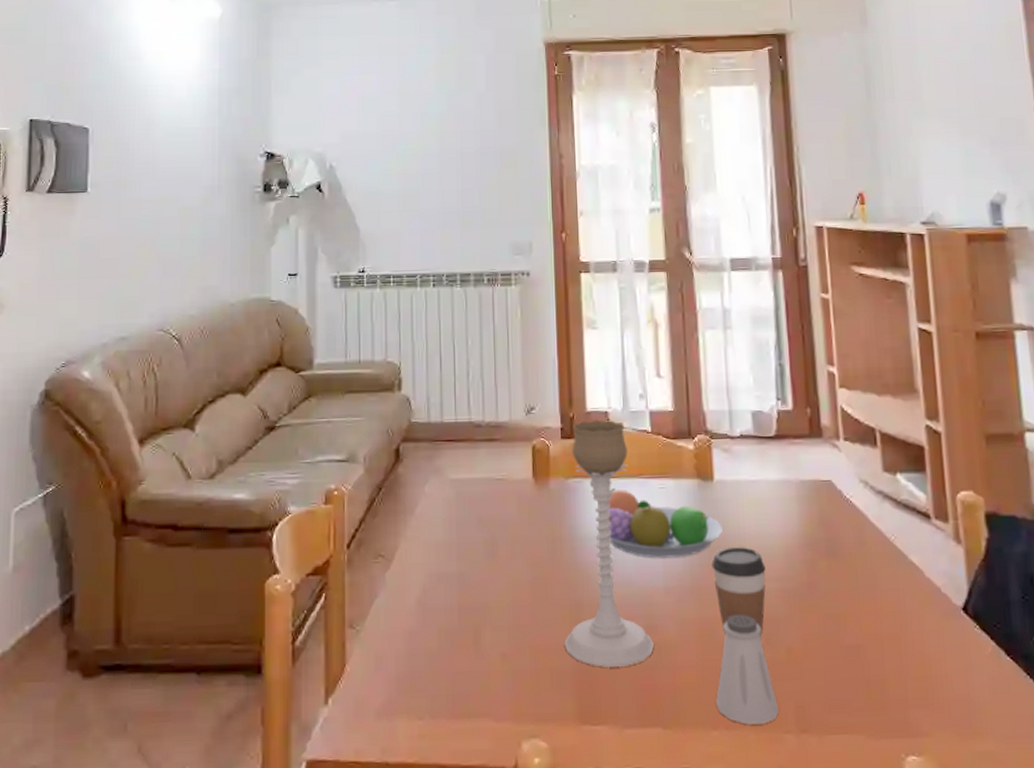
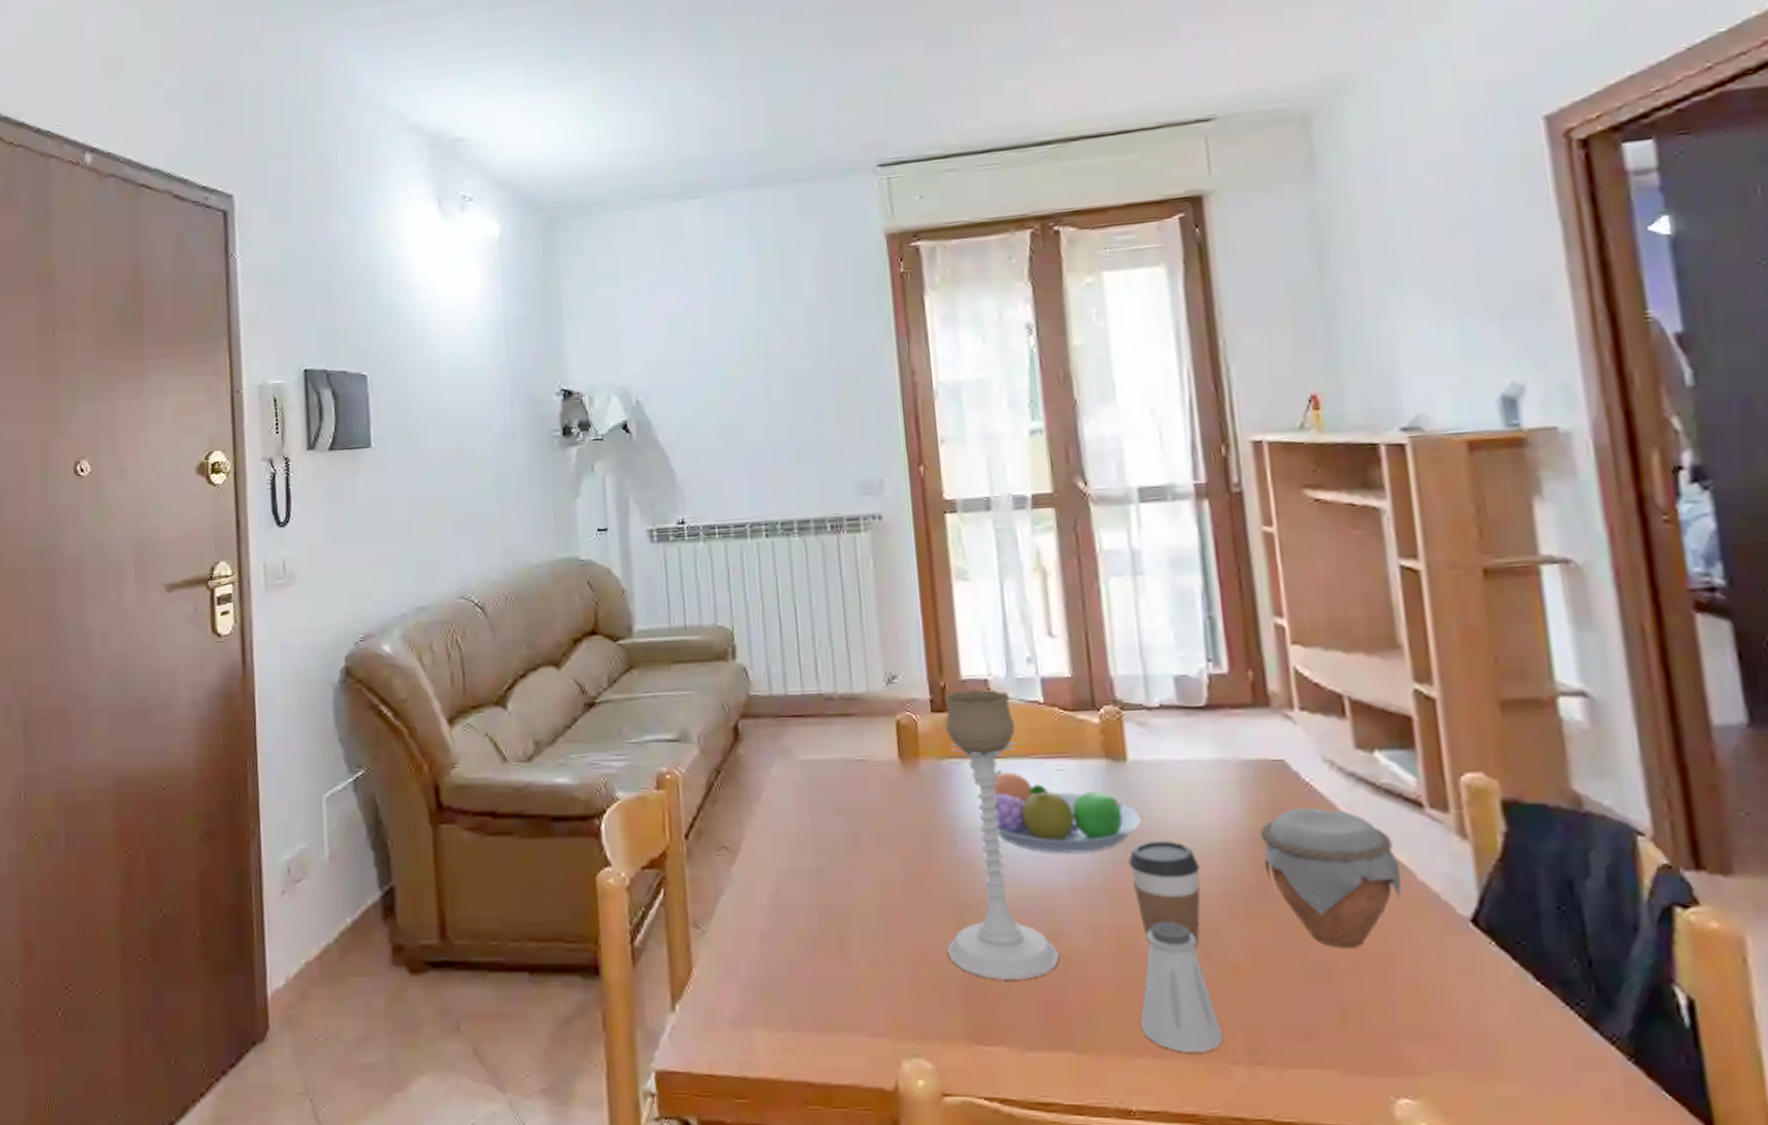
jar: none [812,519,914,633] -> present [1260,808,1402,948]

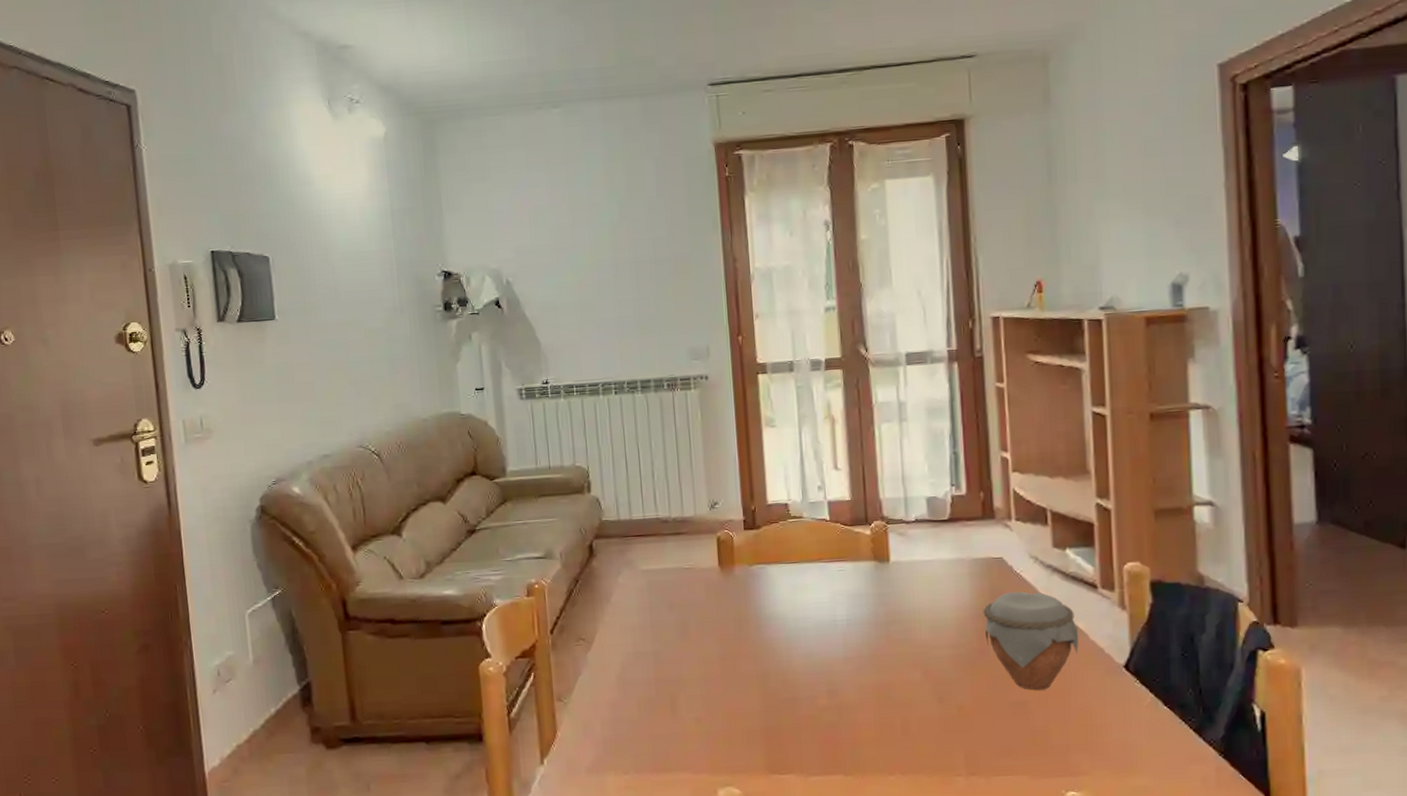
candle holder: present [945,689,1059,981] -> none [753,511,835,727]
fruit bowl: present [979,769,1141,853] -> none [779,572,898,632]
coffee cup: present [1128,841,1201,955] -> none [888,620,939,701]
saltshaker: present [1141,921,1224,1052] -> none [892,678,950,770]

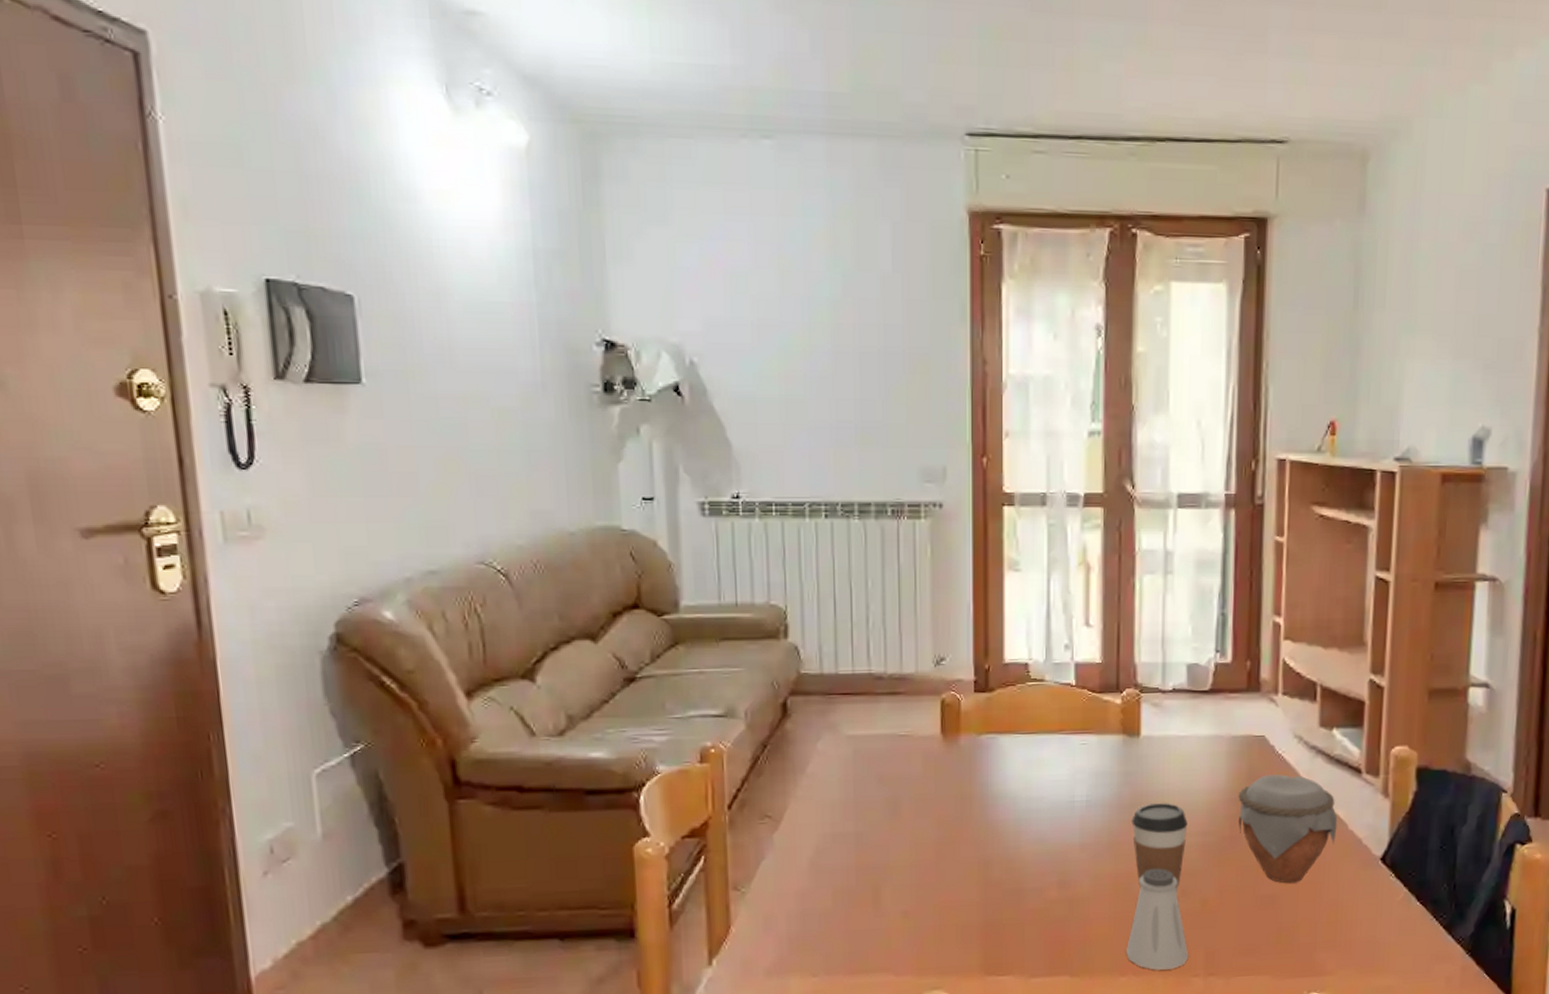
coffee cup: none [888,620,939,701] -> present [1132,803,1188,894]
saltshaker: none [892,678,950,770] -> present [1126,868,1189,970]

